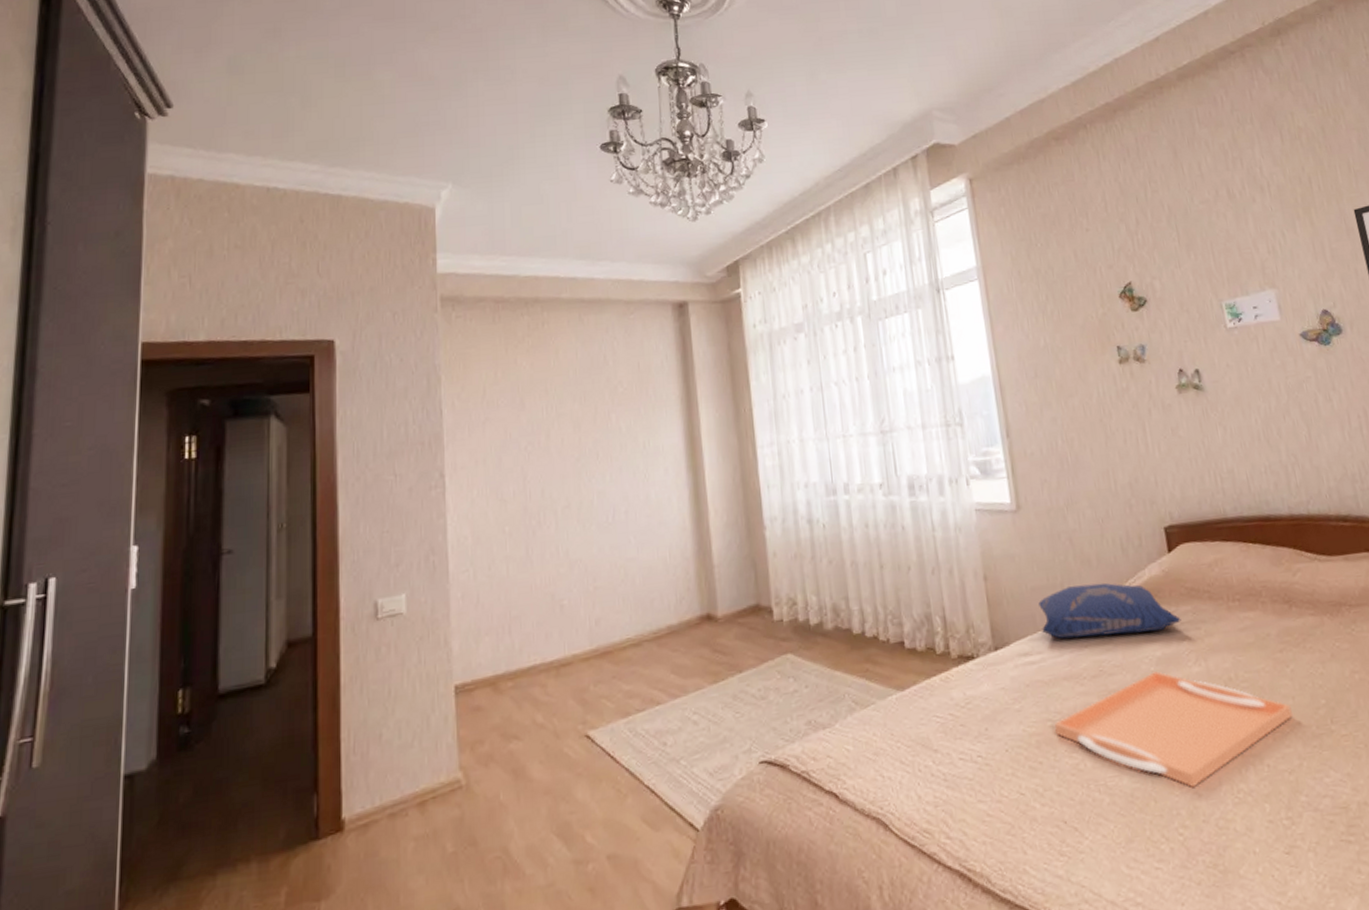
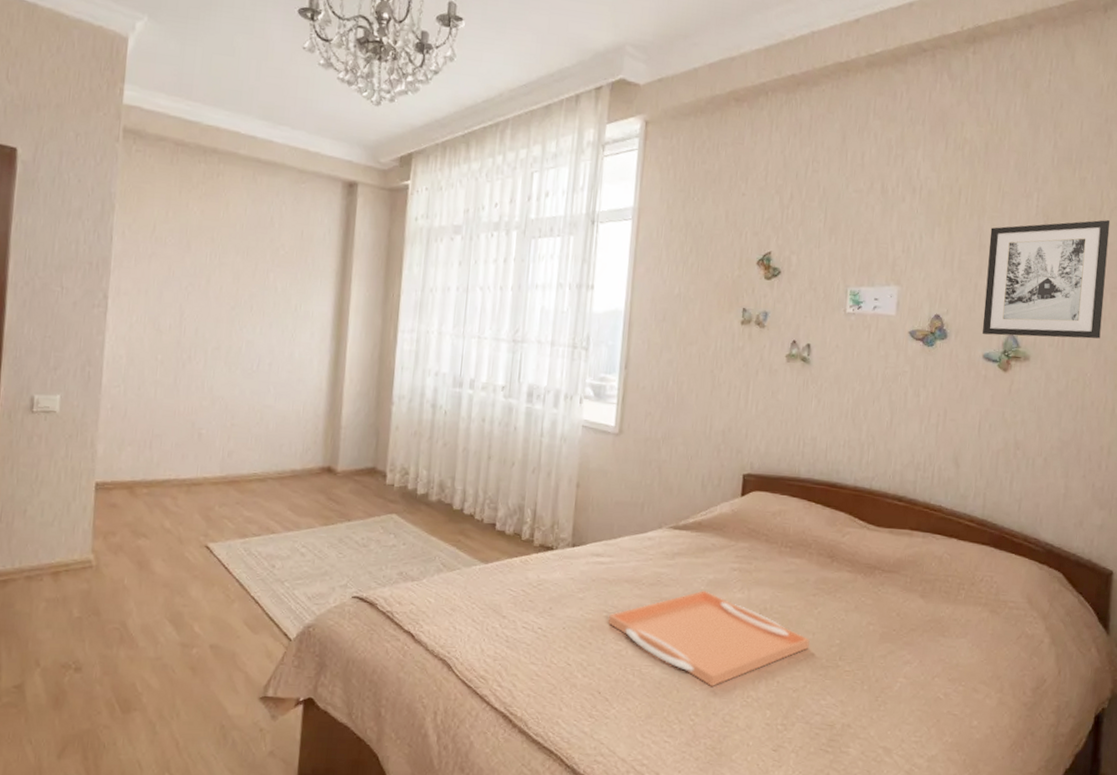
cushion: present [1038,582,1181,640] -> none [617,507,738,559]

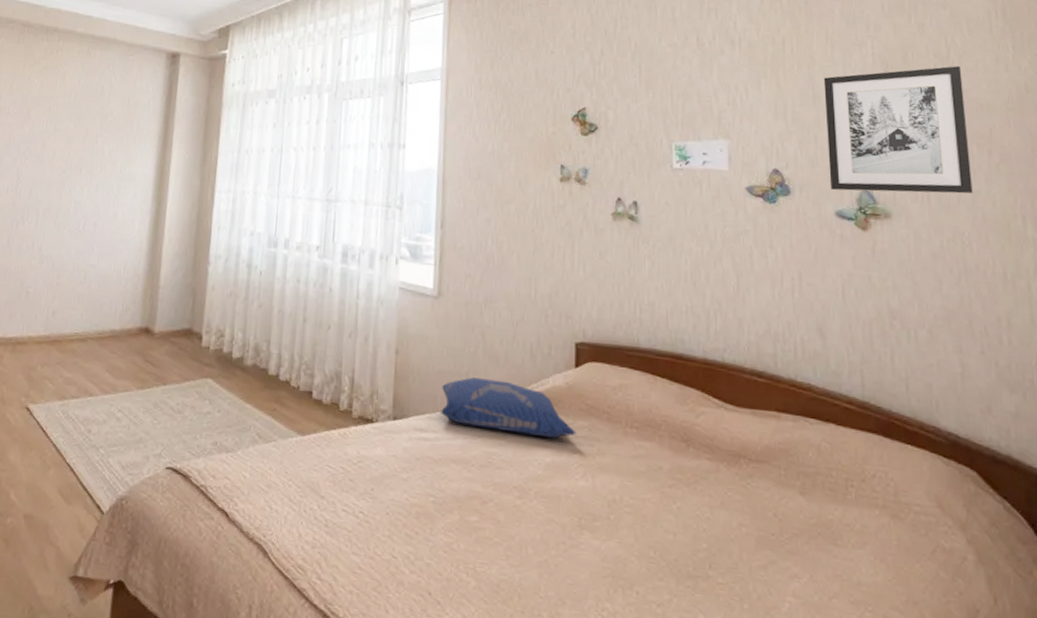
serving tray: present [608,590,810,687] -> none [436,475,672,595]
cushion: none [617,507,738,559] -> present [441,377,576,439]

